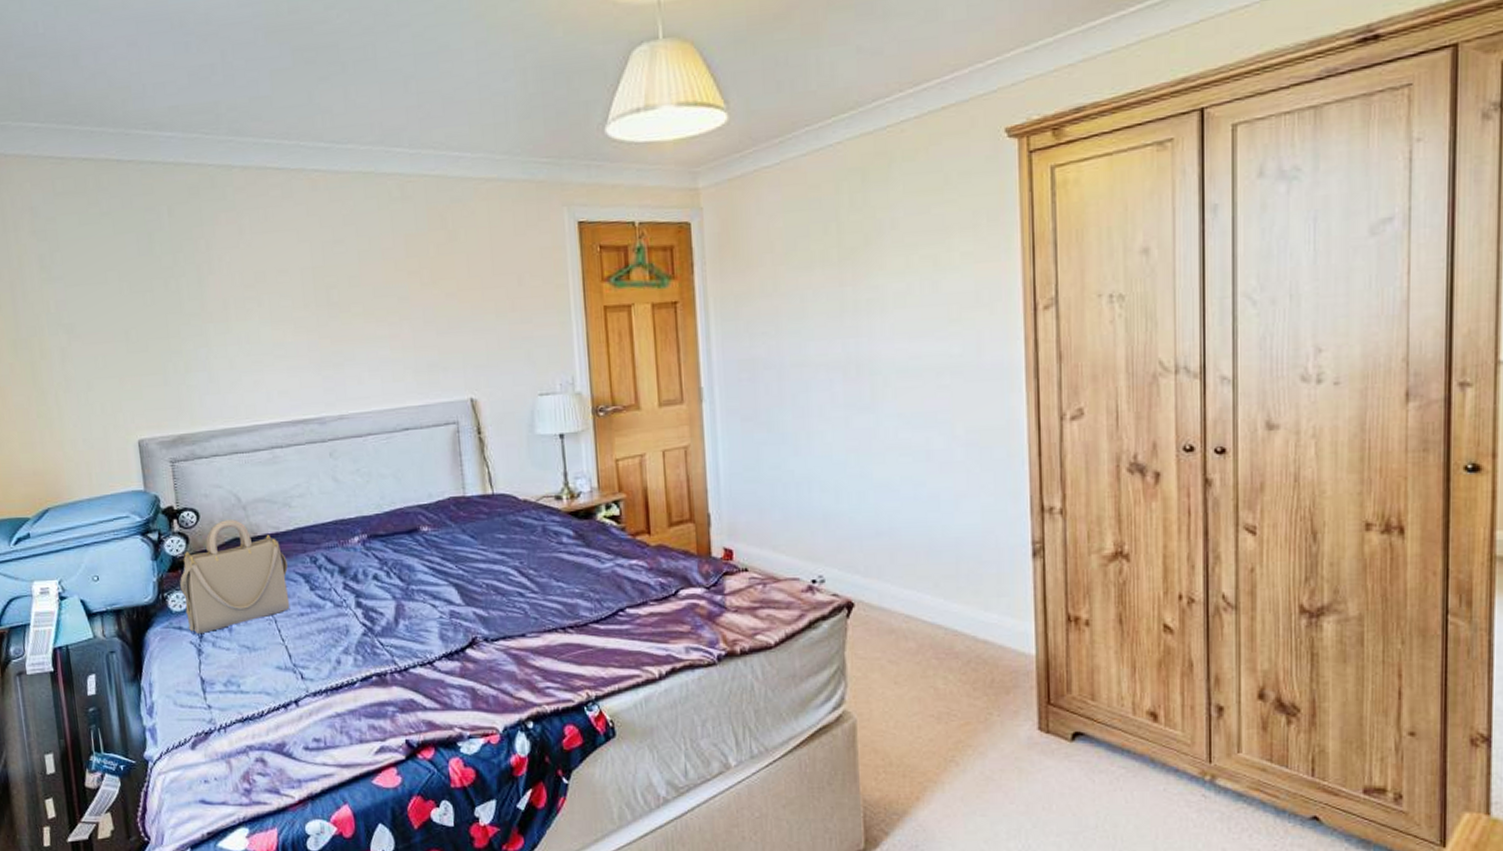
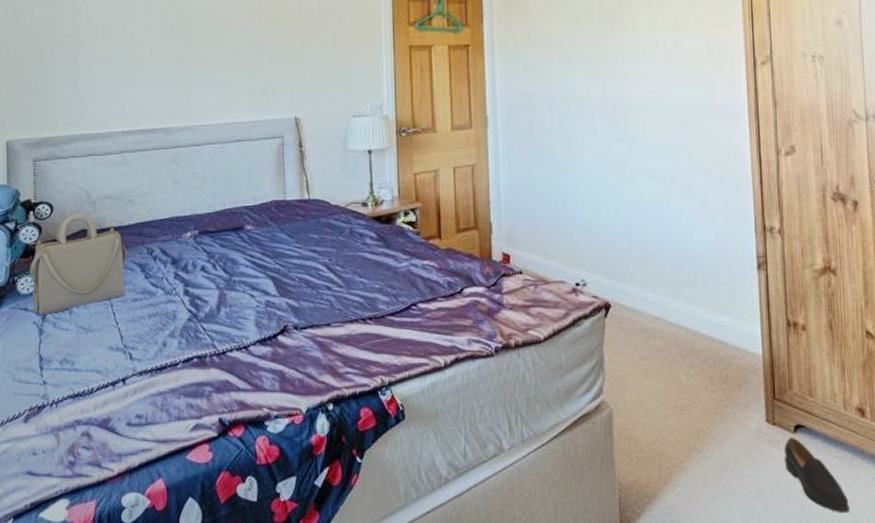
shoe: none [1059,745,1135,828] -> present [784,436,850,514]

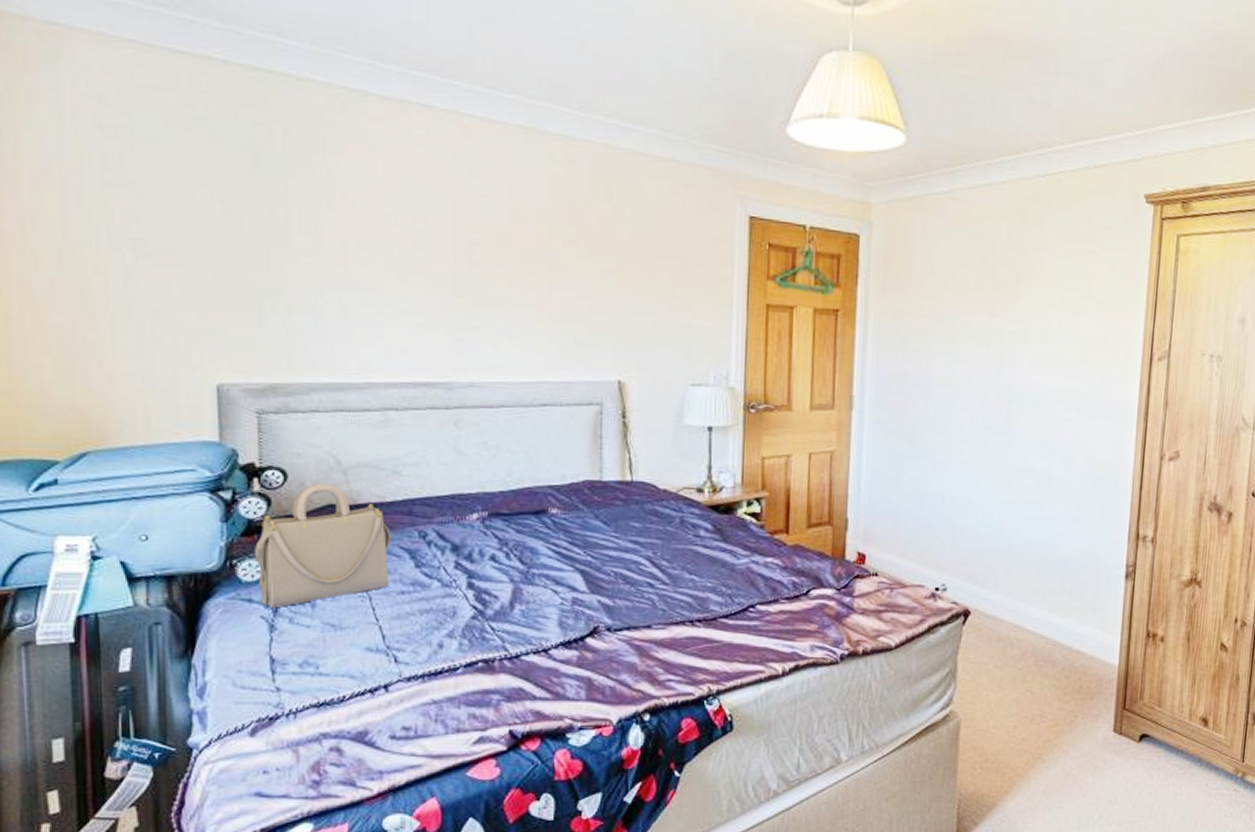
shoe: present [784,436,850,514] -> none [1126,746,1181,818]

